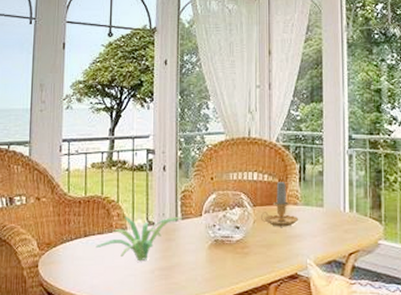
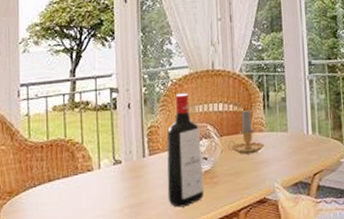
plant: present [96,216,183,262] -> none [61,153,151,201]
liquor bottle: none [198,159,235,275] -> present [167,93,204,208]

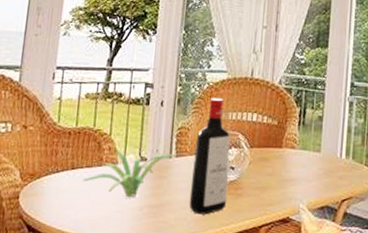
plant: none [61,153,151,201] -> present [83,150,177,198]
candle: present [228,109,265,155] -> none [257,123,295,170]

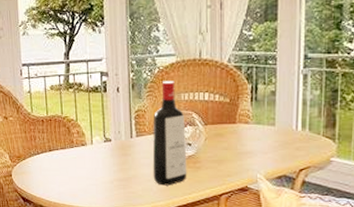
plant: present [83,150,177,198] -> none [60,133,138,173]

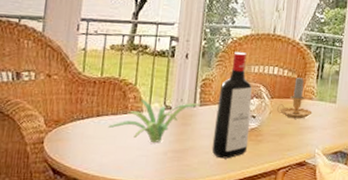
plant: none [60,133,138,173] -> present [108,99,201,143]
candle: none [212,101,250,144] -> present [277,77,313,119]

